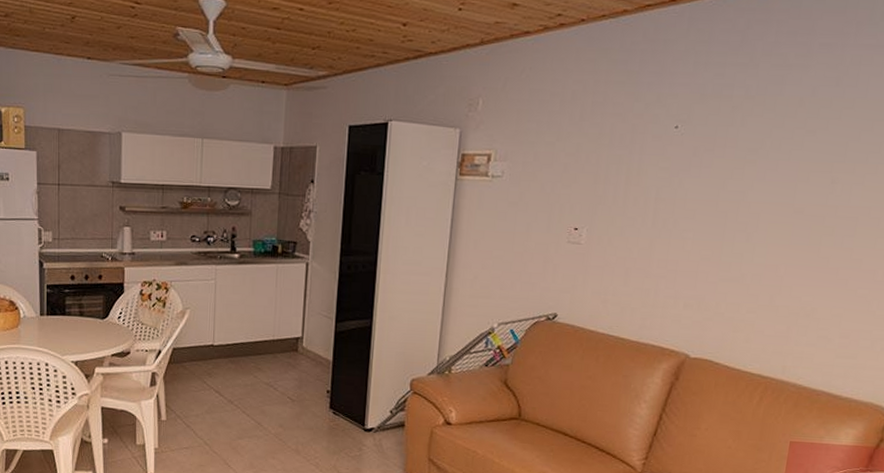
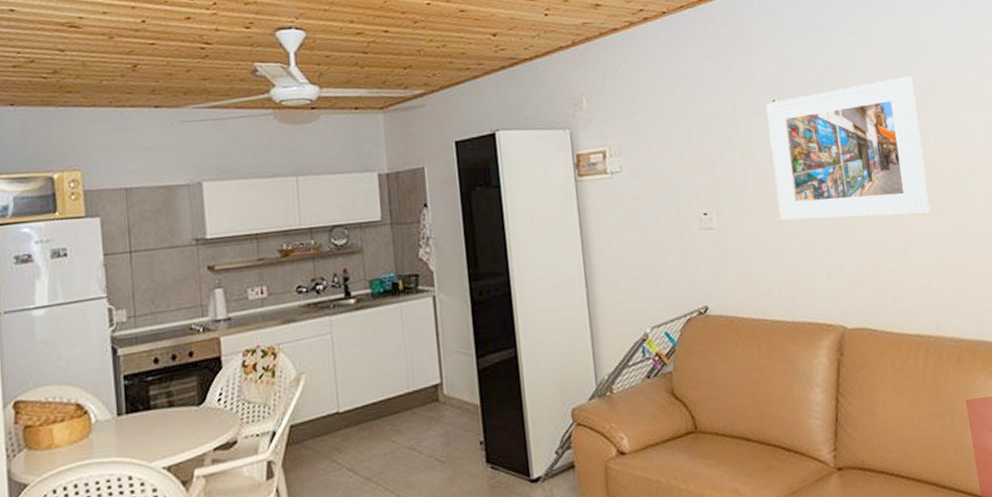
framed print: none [650,119,838,264] -> present [766,76,931,221]

